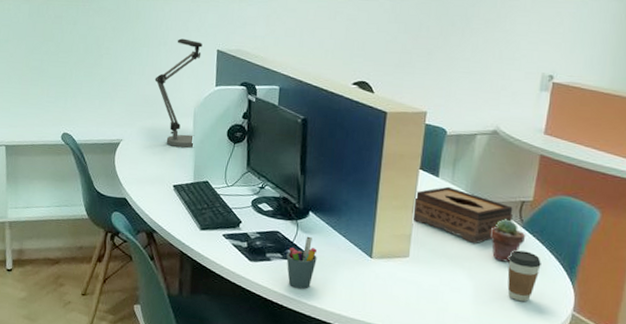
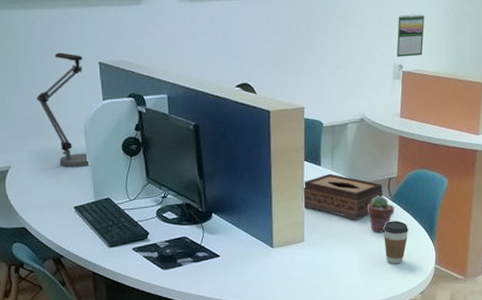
pen holder: present [286,236,317,289] -> none [196,237,225,287]
calendar: none [547,20,588,67] -> present [396,14,424,57]

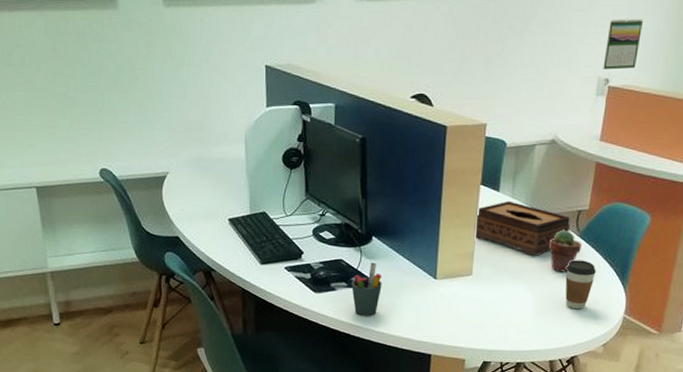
desk lamp: present [36,52,91,168] -> none [199,54,249,178]
pen holder: none [196,237,225,287] -> present [351,262,382,316]

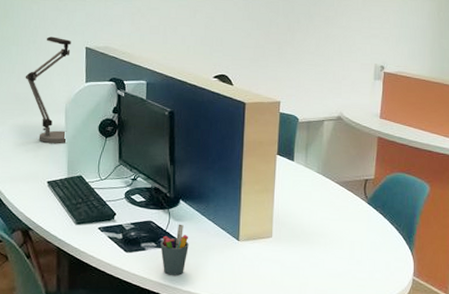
desk lamp: none [199,54,249,178] -> present [25,36,71,144]
tissue box: present [474,200,570,256] -> none [272,169,358,220]
potted succulent: present [548,230,583,272] -> none [340,196,371,236]
coffee cup: present [565,260,596,310] -> none [357,224,385,272]
calendar: present [603,18,643,70] -> none [378,17,409,59]

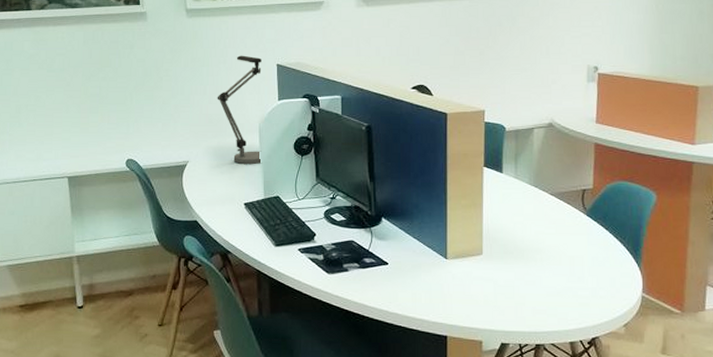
pen holder: present [160,224,189,276] -> none [363,243,394,297]

